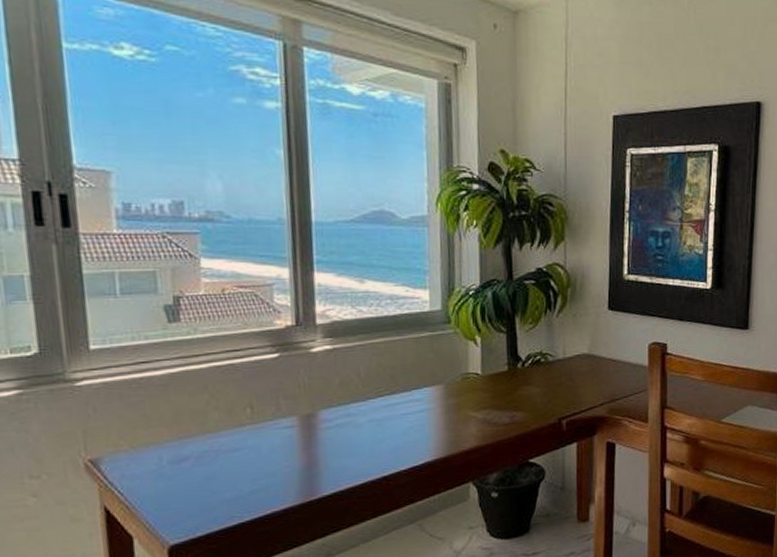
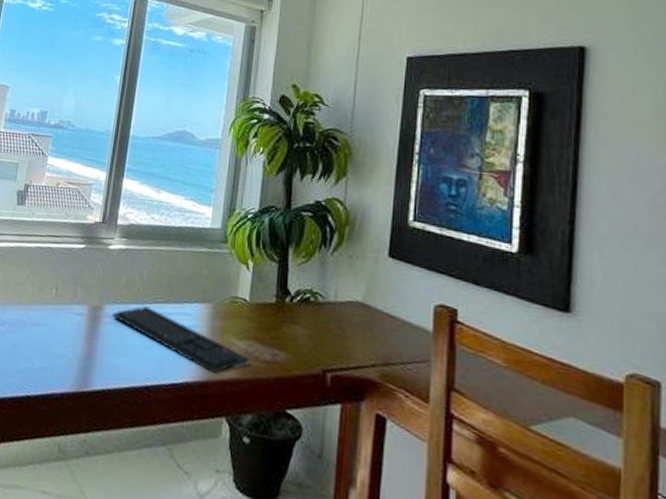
keyboard: none [330,402,489,448] -> present [112,306,250,374]

